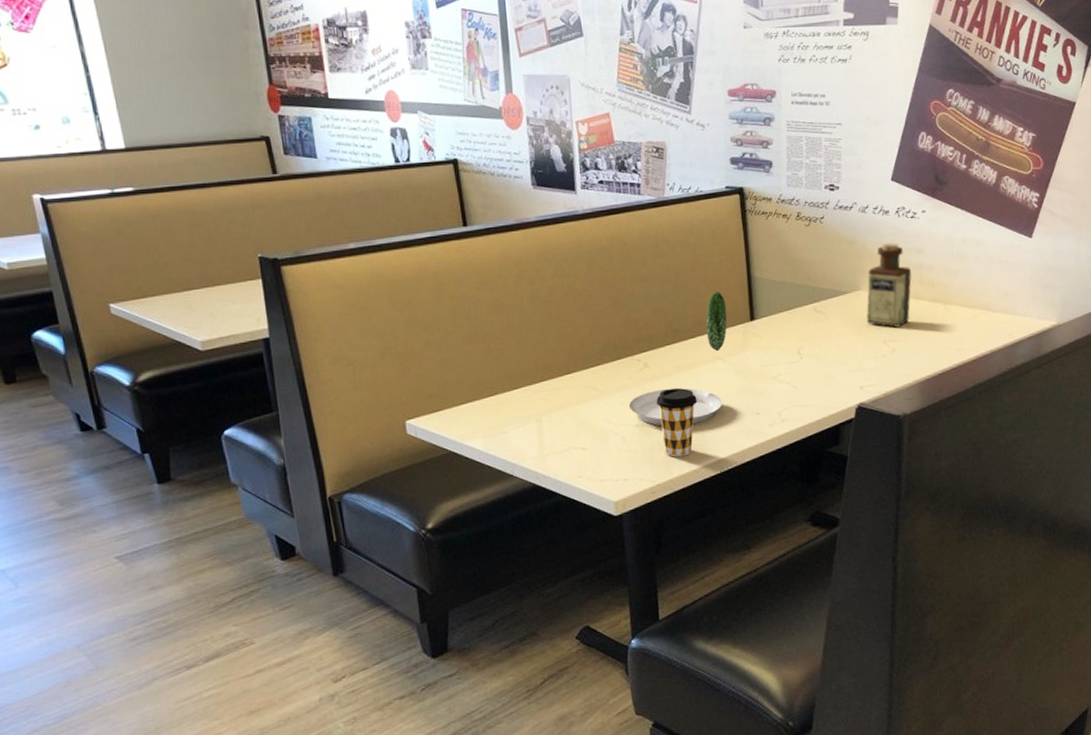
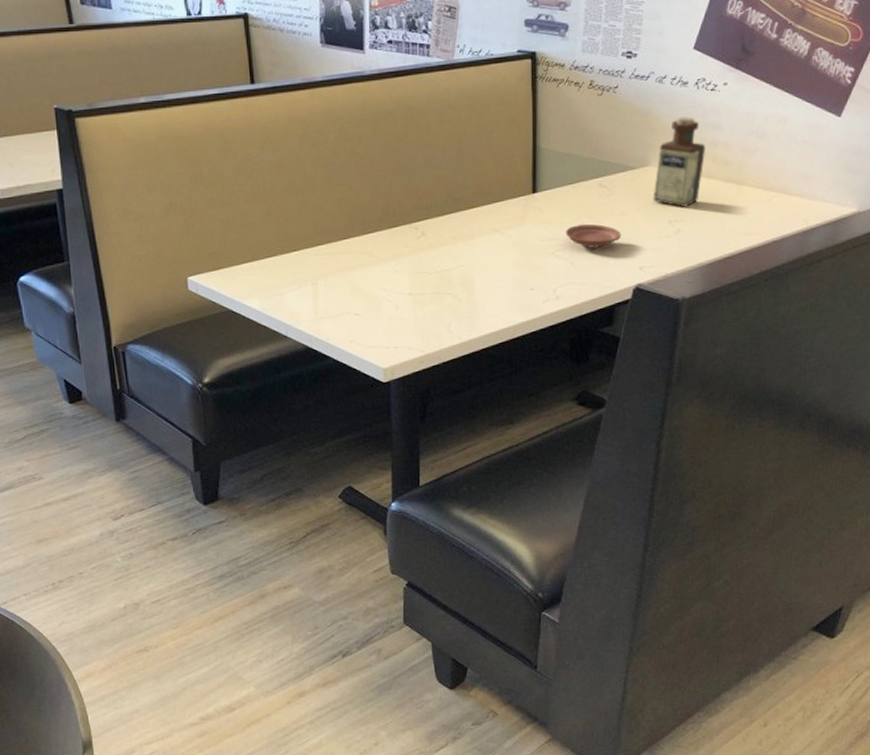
plate: present [628,292,728,426] -> none [403,161,509,297]
coffee cup: present [656,387,697,457] -> none [431,258,472,328]
plate: none [786,347,840,371] -> present [566,223,622,248]

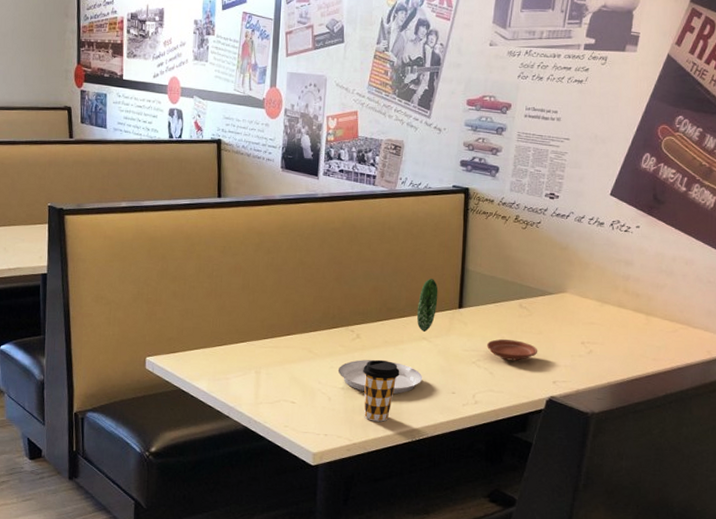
plate: none [403,161,509,297] -> present [337,279,438,395]
coffee cup: none [431,258,472,328] -> present [363,359,400,422]
bottle: present [652,117,706,207] -> none [568,252,619,331]

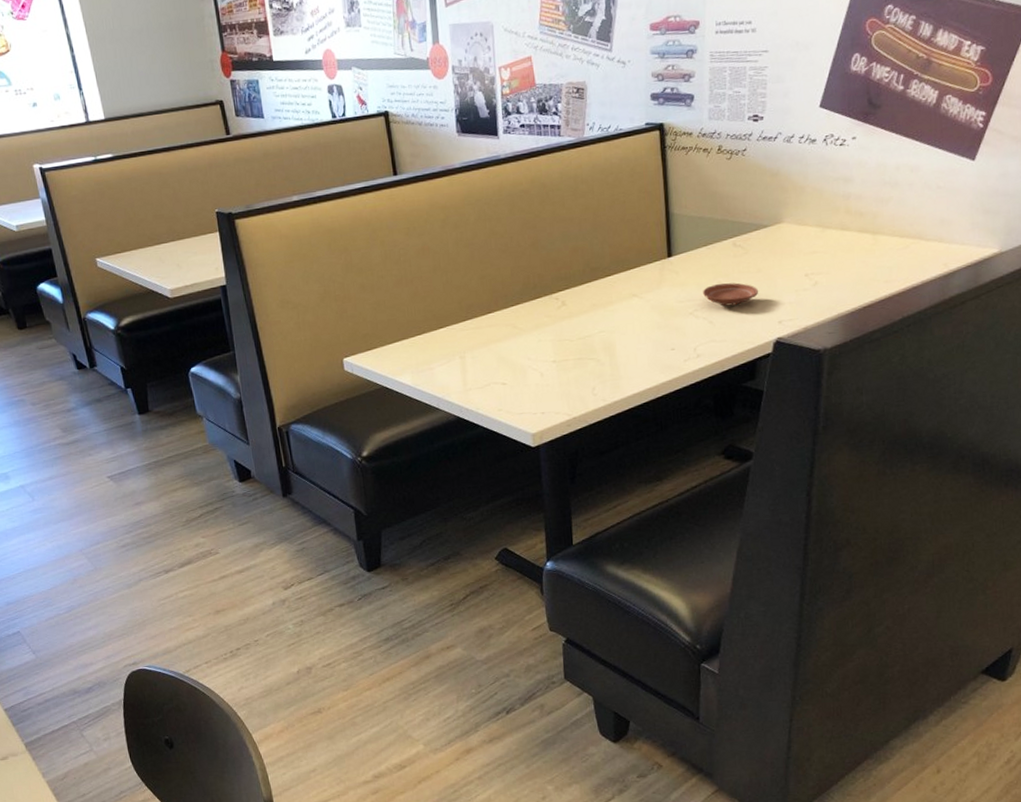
plate: present [337,279,438,395] -> none [546,229,645,362]
coffee cup: present [363,359,400,422] -> none [573,324,613,392]

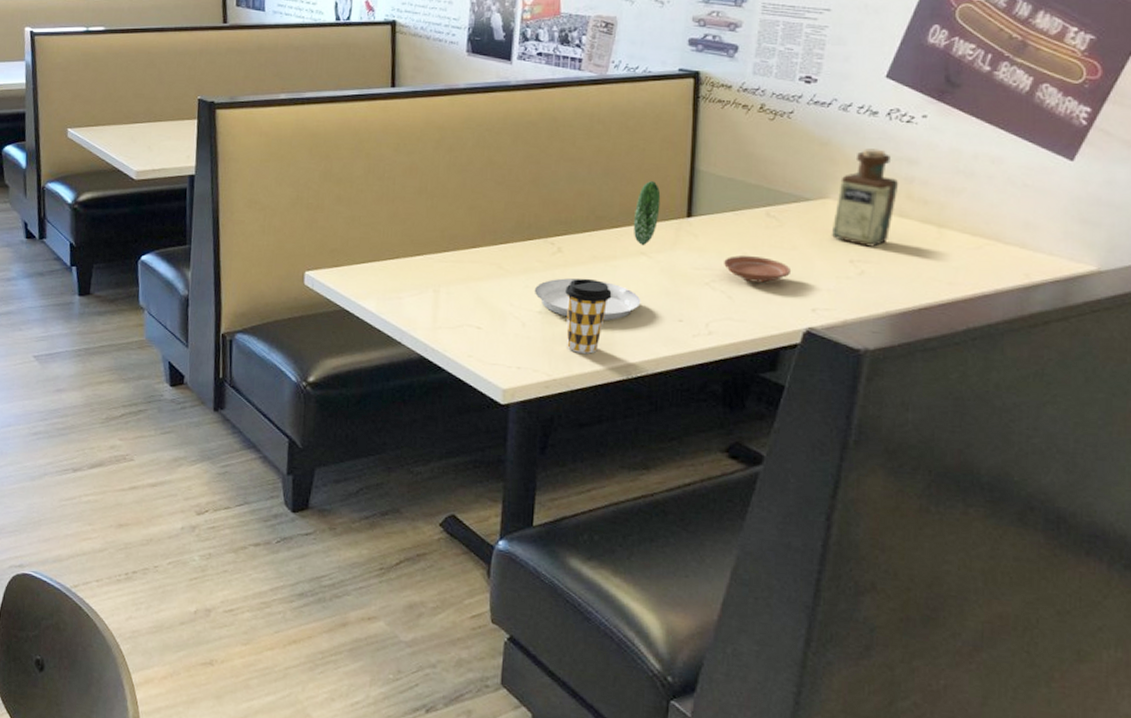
plate: none [546,229,645,362] -> present [534,181,661,321]
coffee cup: none [573,324,613,392] -> present [565,278,612,354]
bottle: none [787,172,839,261] -> present [831,148,899,247]

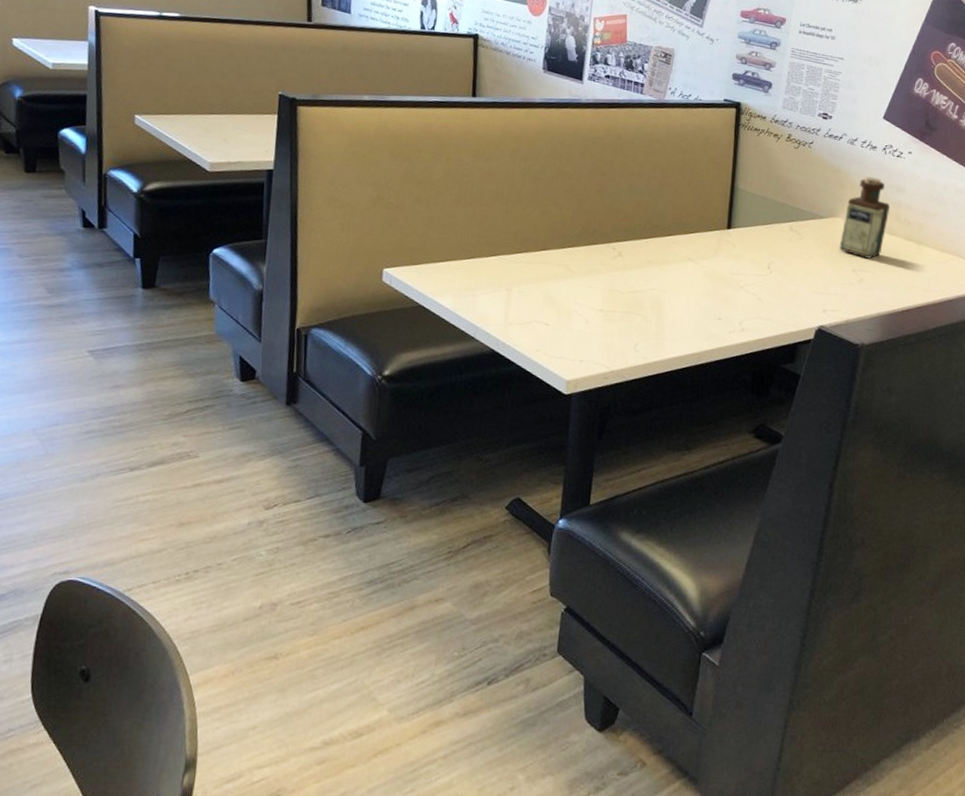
plate: present [534,181,661,321] -> none [596,196,706,319]
coffee cup: present [565,278,612,354] -> none [624,280,664,348]
plate: present [724,255,792,283] -> none [756,263,808,287]

